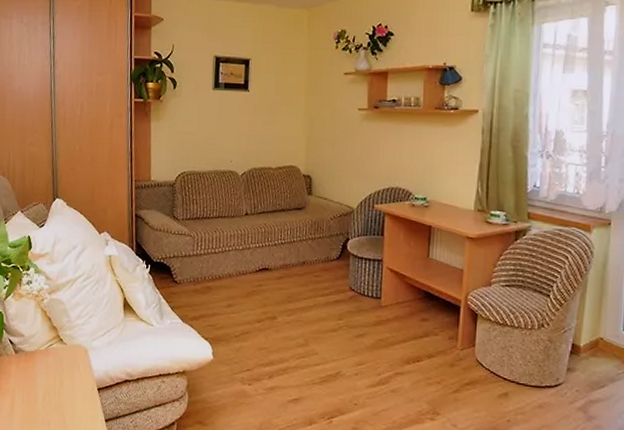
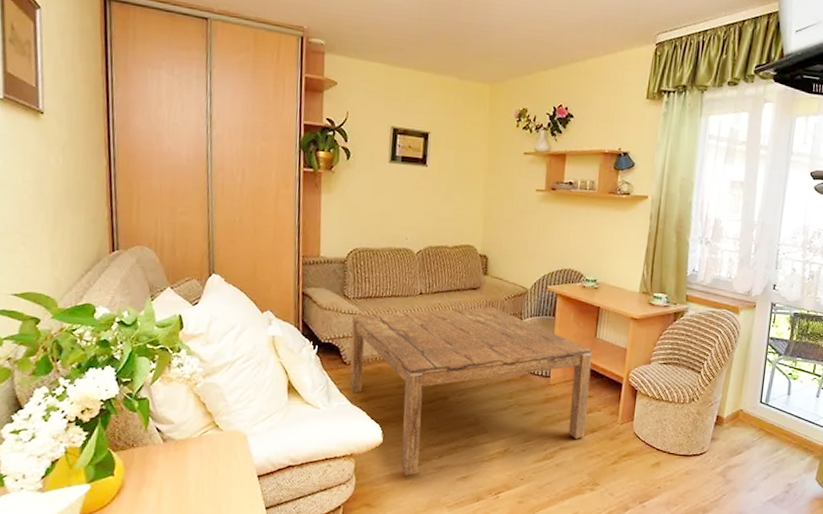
coffee table: none [180,226,426,395] -> present [349,306,593,476]

